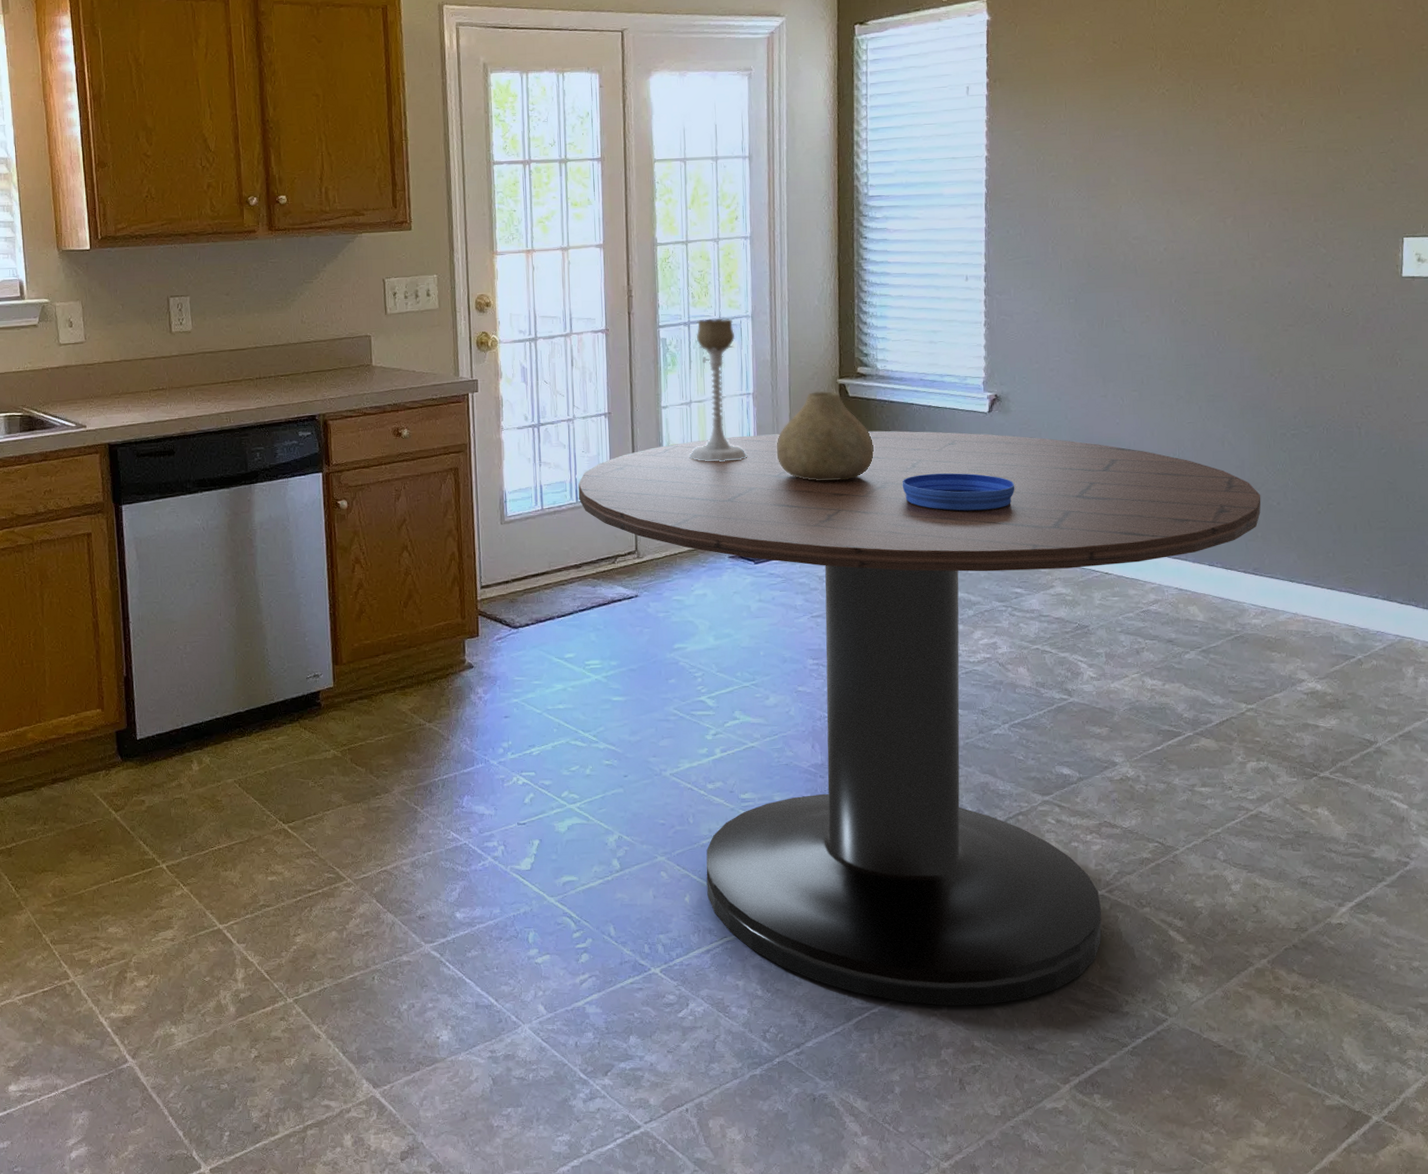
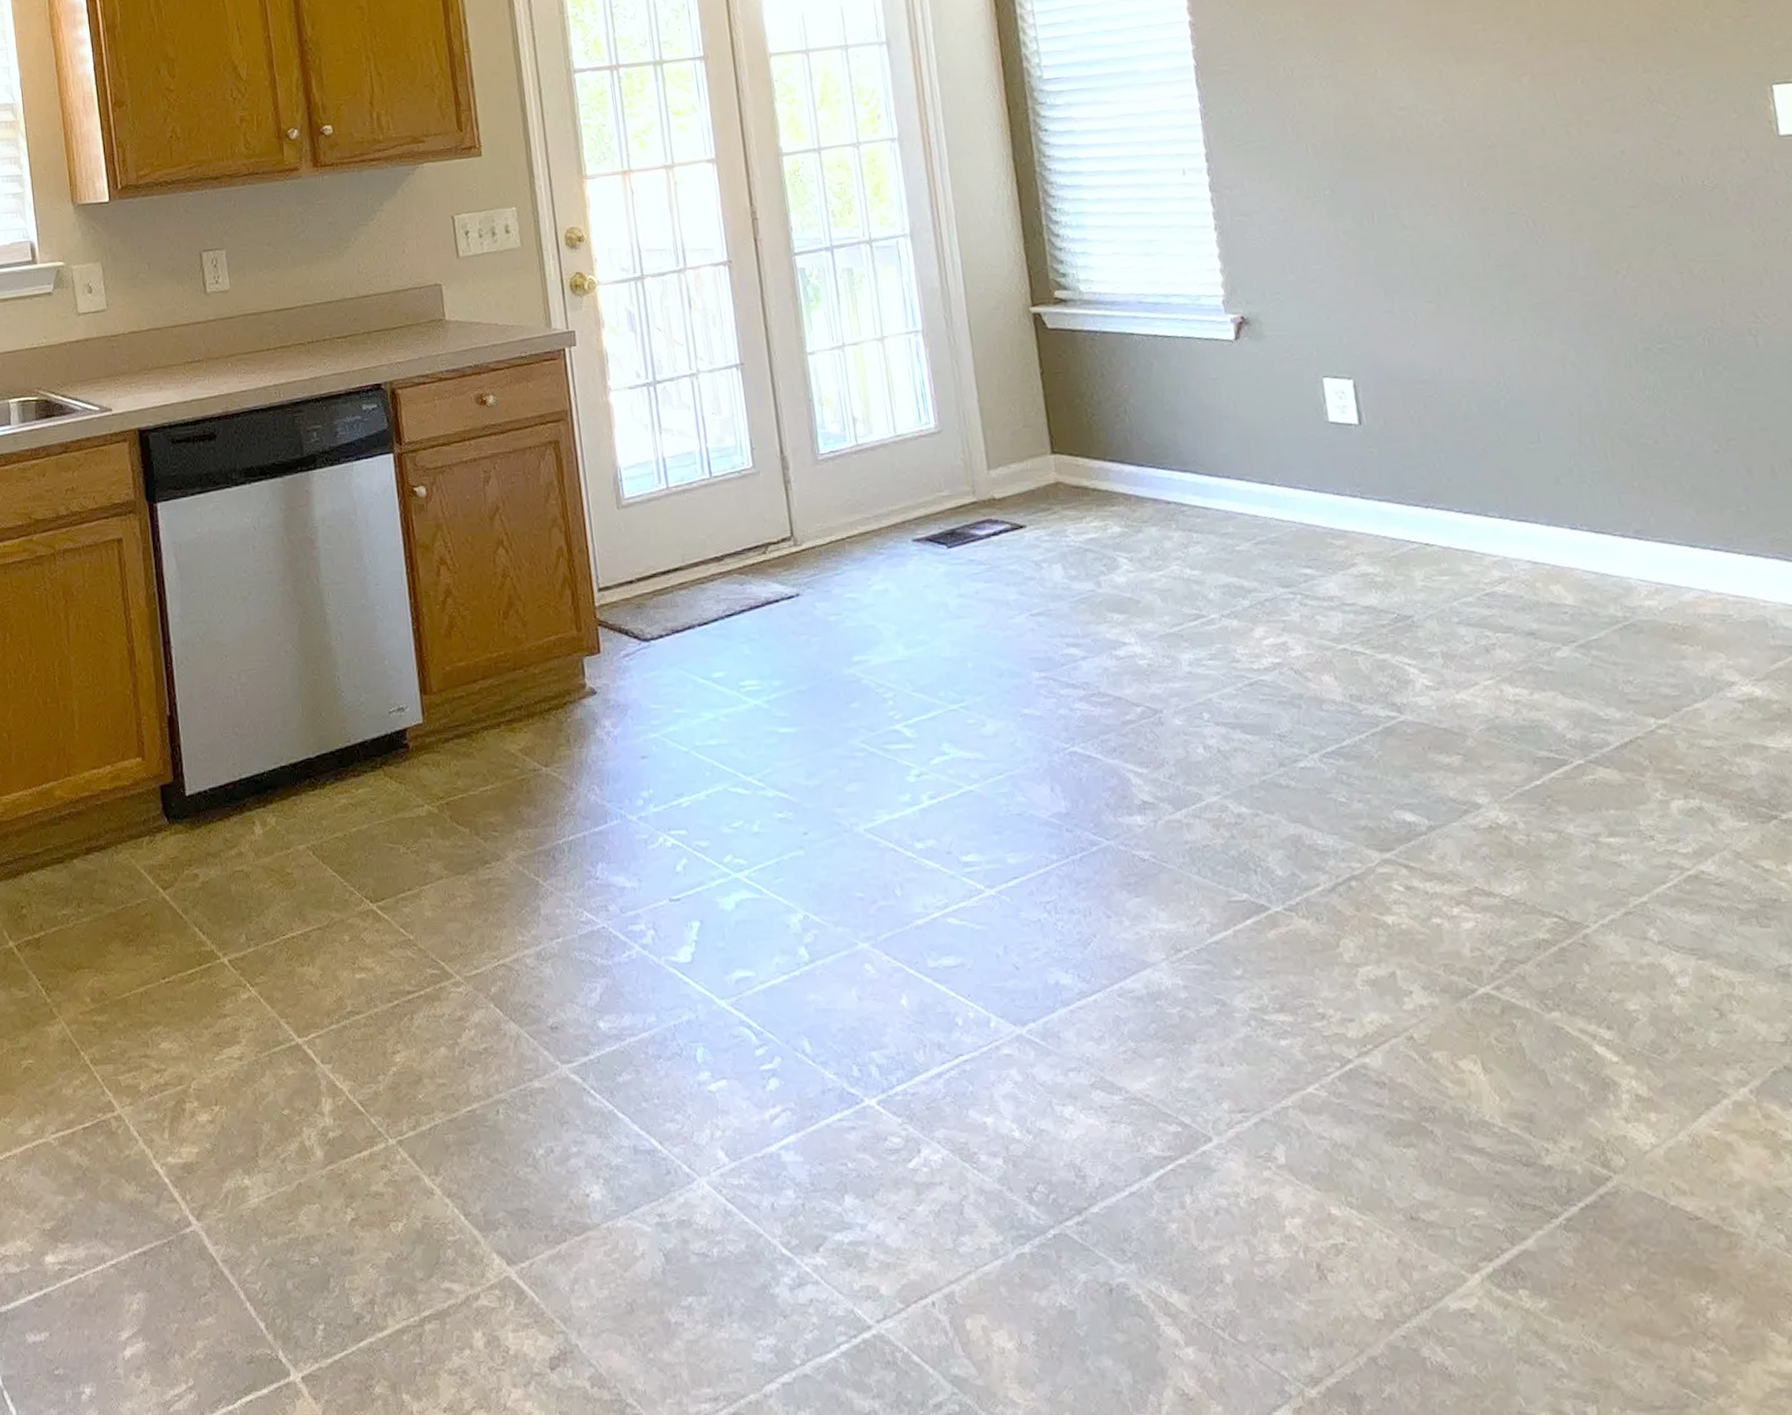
dining table: present [578,430,1261,1006] -> none [710,367,1633,1155]
candle holder: present [688,318,748,462] -> none [842,239,924,420]
vase: present [776,391,874,481] -> none [959,323,1089,438]
bowl: present [902,473,1015,511] -> none [1131,419,1285,469]

